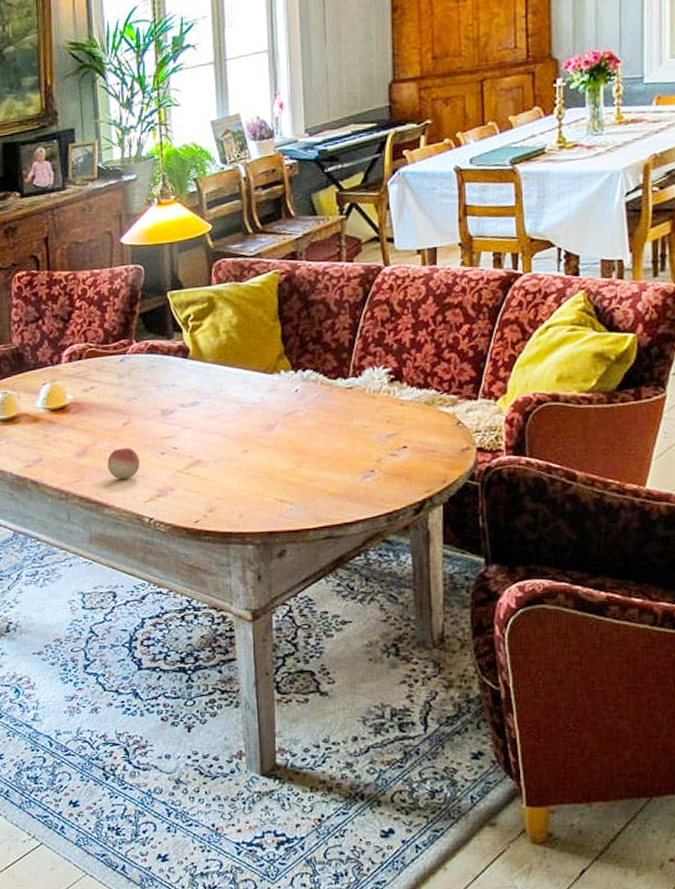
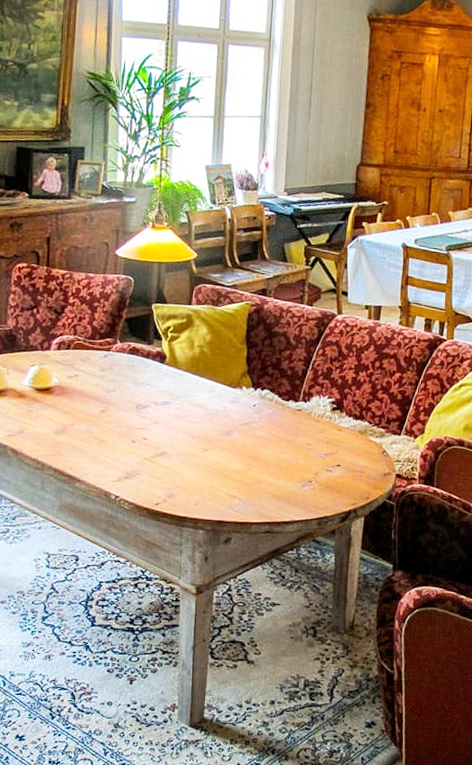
fruit: present [107,447,140,480] -> none [83,431,112,460]

